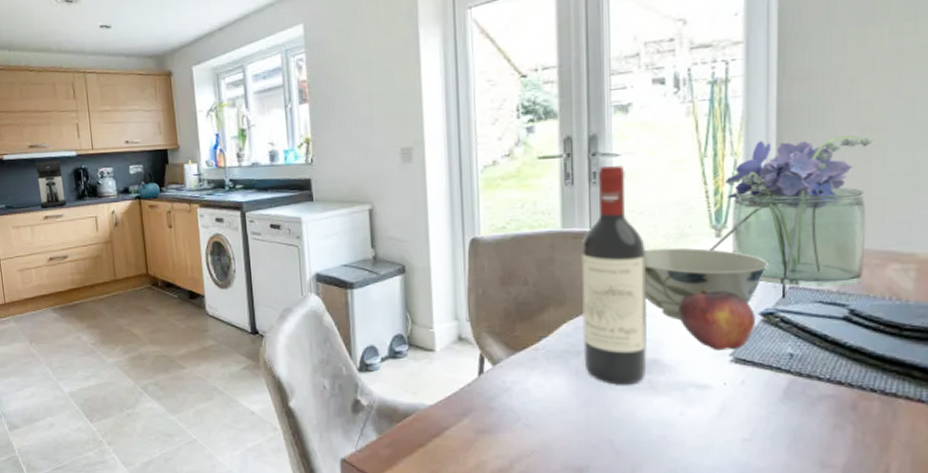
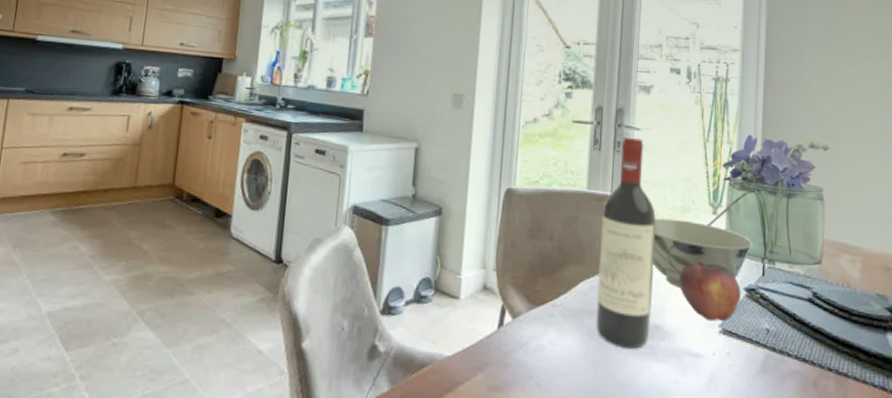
coffee maker: present [35,160,67,208] -> none [67,48,103,99]
kettle: present [138,171,160,200] -> none [182,77,207,106]

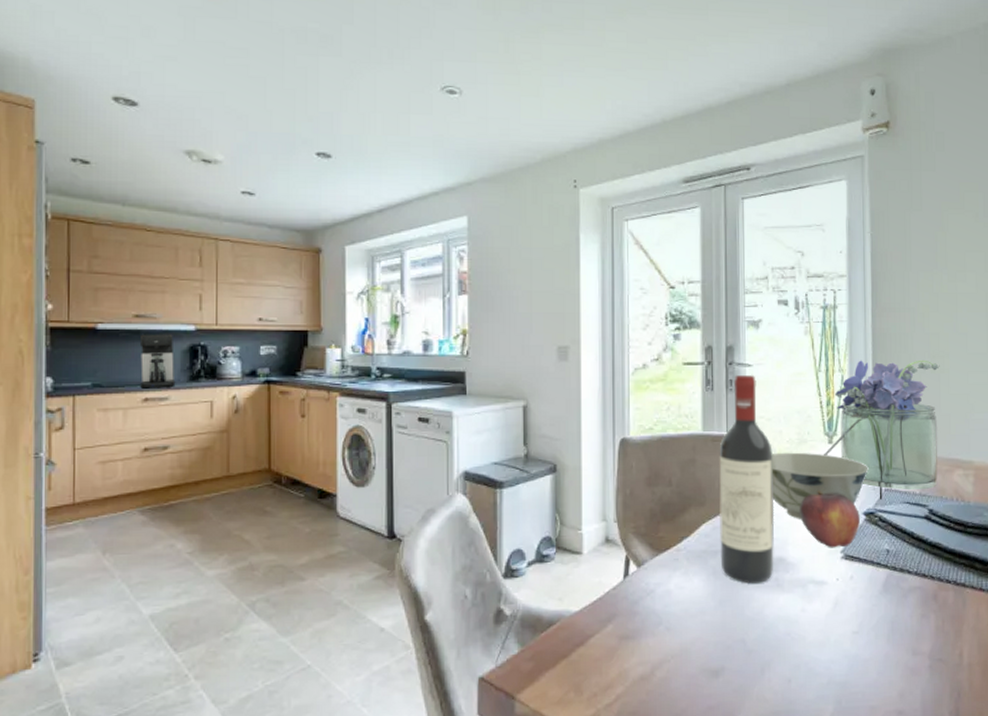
coffee maker: none [67,48,103,99] -> present [139,334,176,389]

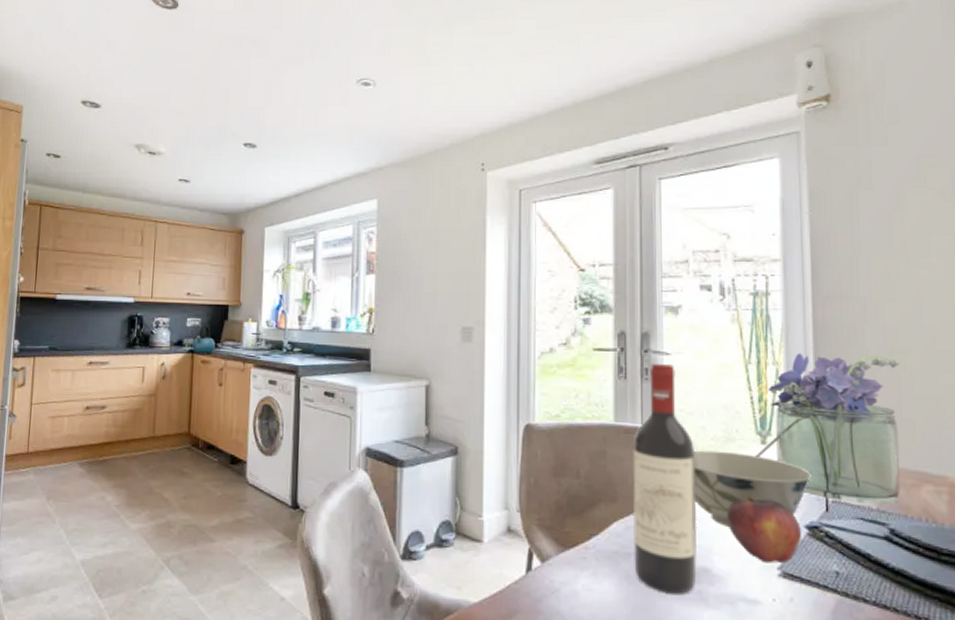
coffee maker: present [139,334,176,389] -> none [87,304,116,354]
kettle: none [268,353,294,384] -> present [192,325,215,354]

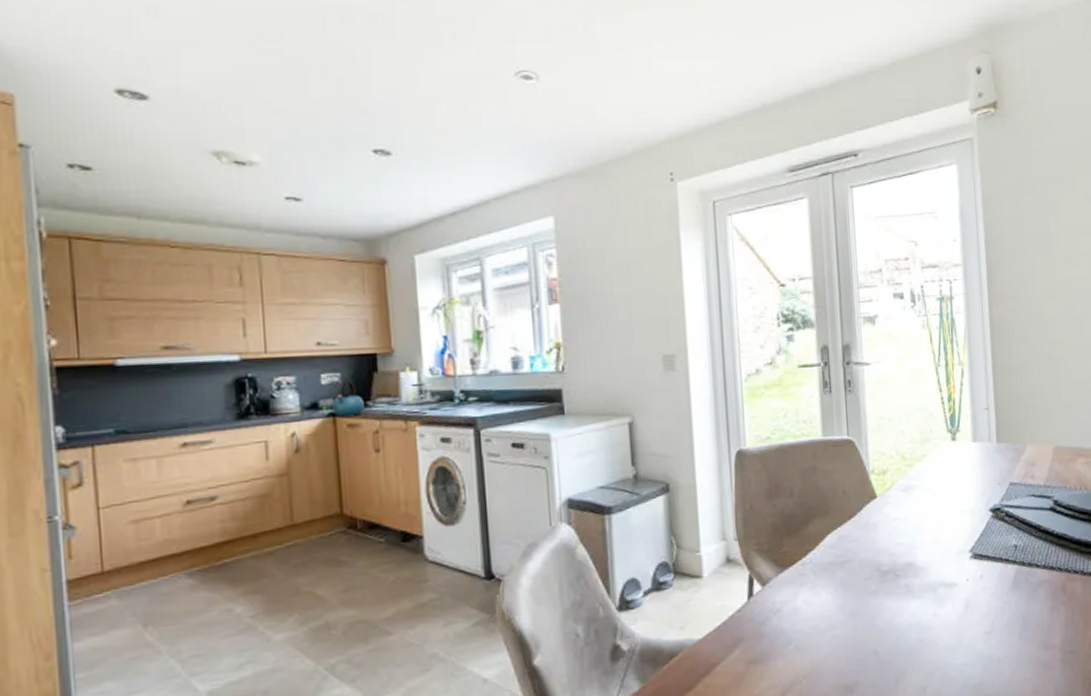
wine bottle: present [633,364,697,594] -> none [841,374,903,593]
bowl: present [693,450,811,527] -> none [895,451,993,522]
fruit: present [727,495,801,563] -> none [926,489,987,549]
flower bouquet: present [756,353,901,512] -> none [948,348,1061,494]

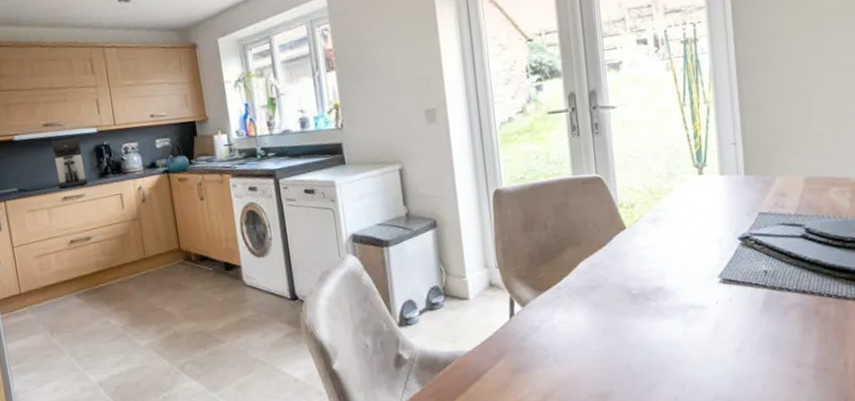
coffee maker: none [171,366,220,432] -> present [51,137,88,189]

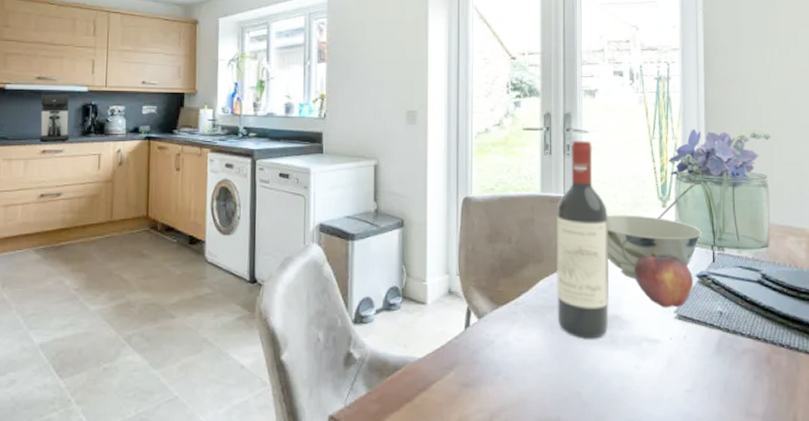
kettle: present [165,144,190,173] -> none [148,113,172,141]
wine bottle: none [590,116,653,313] -> present [556,141,610,339]
bowl: none [642,185,741,250] -> present [607,215,702,279]
fruit: none [674,220,736,274] -> present [634,251,693,308]
flower bouquet: none [695,82,813,223] -> present [658,129,772,263]

